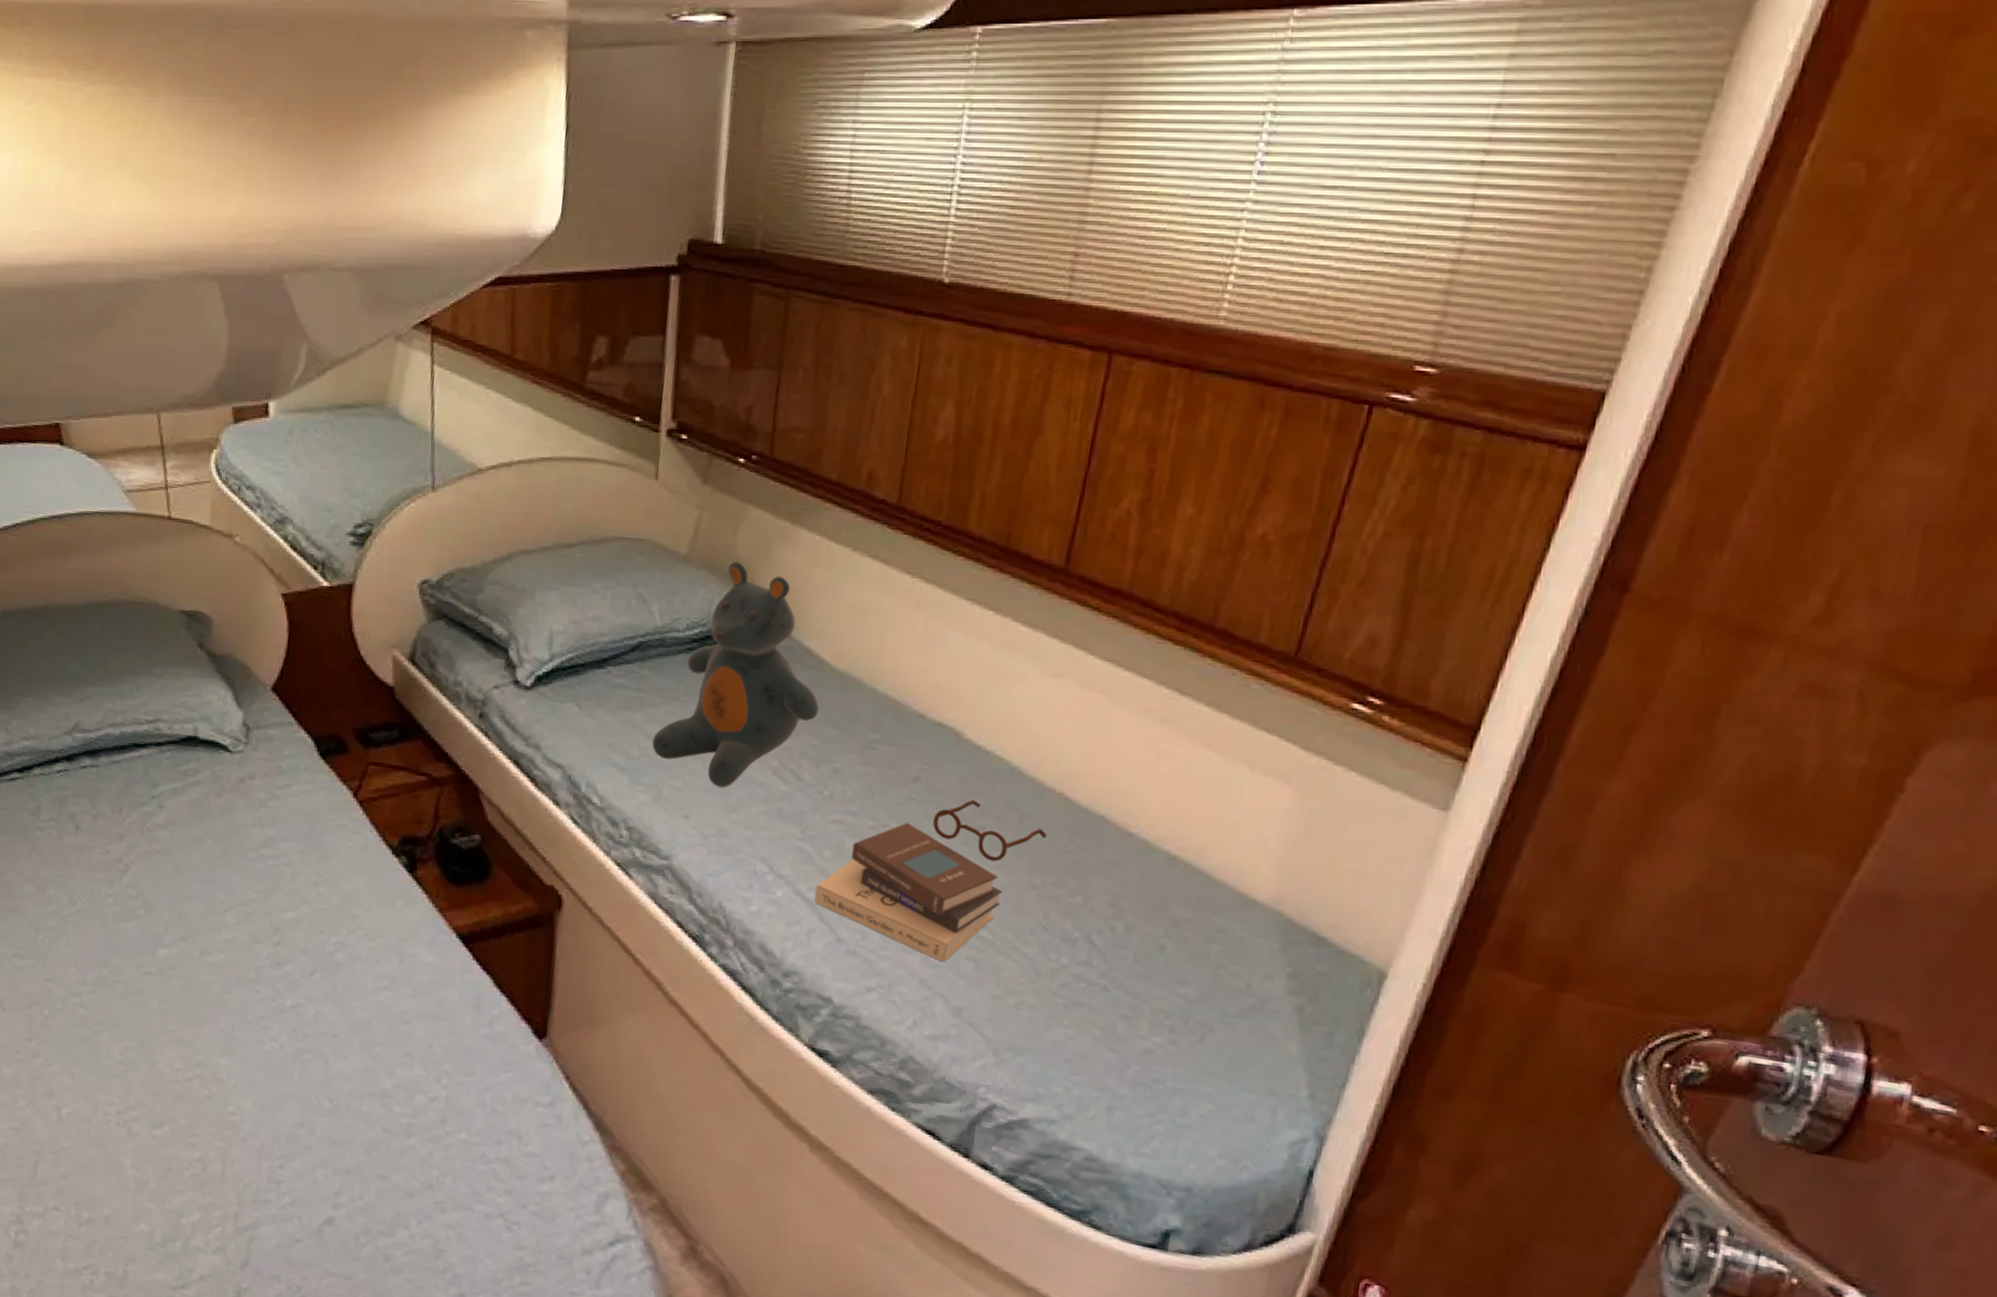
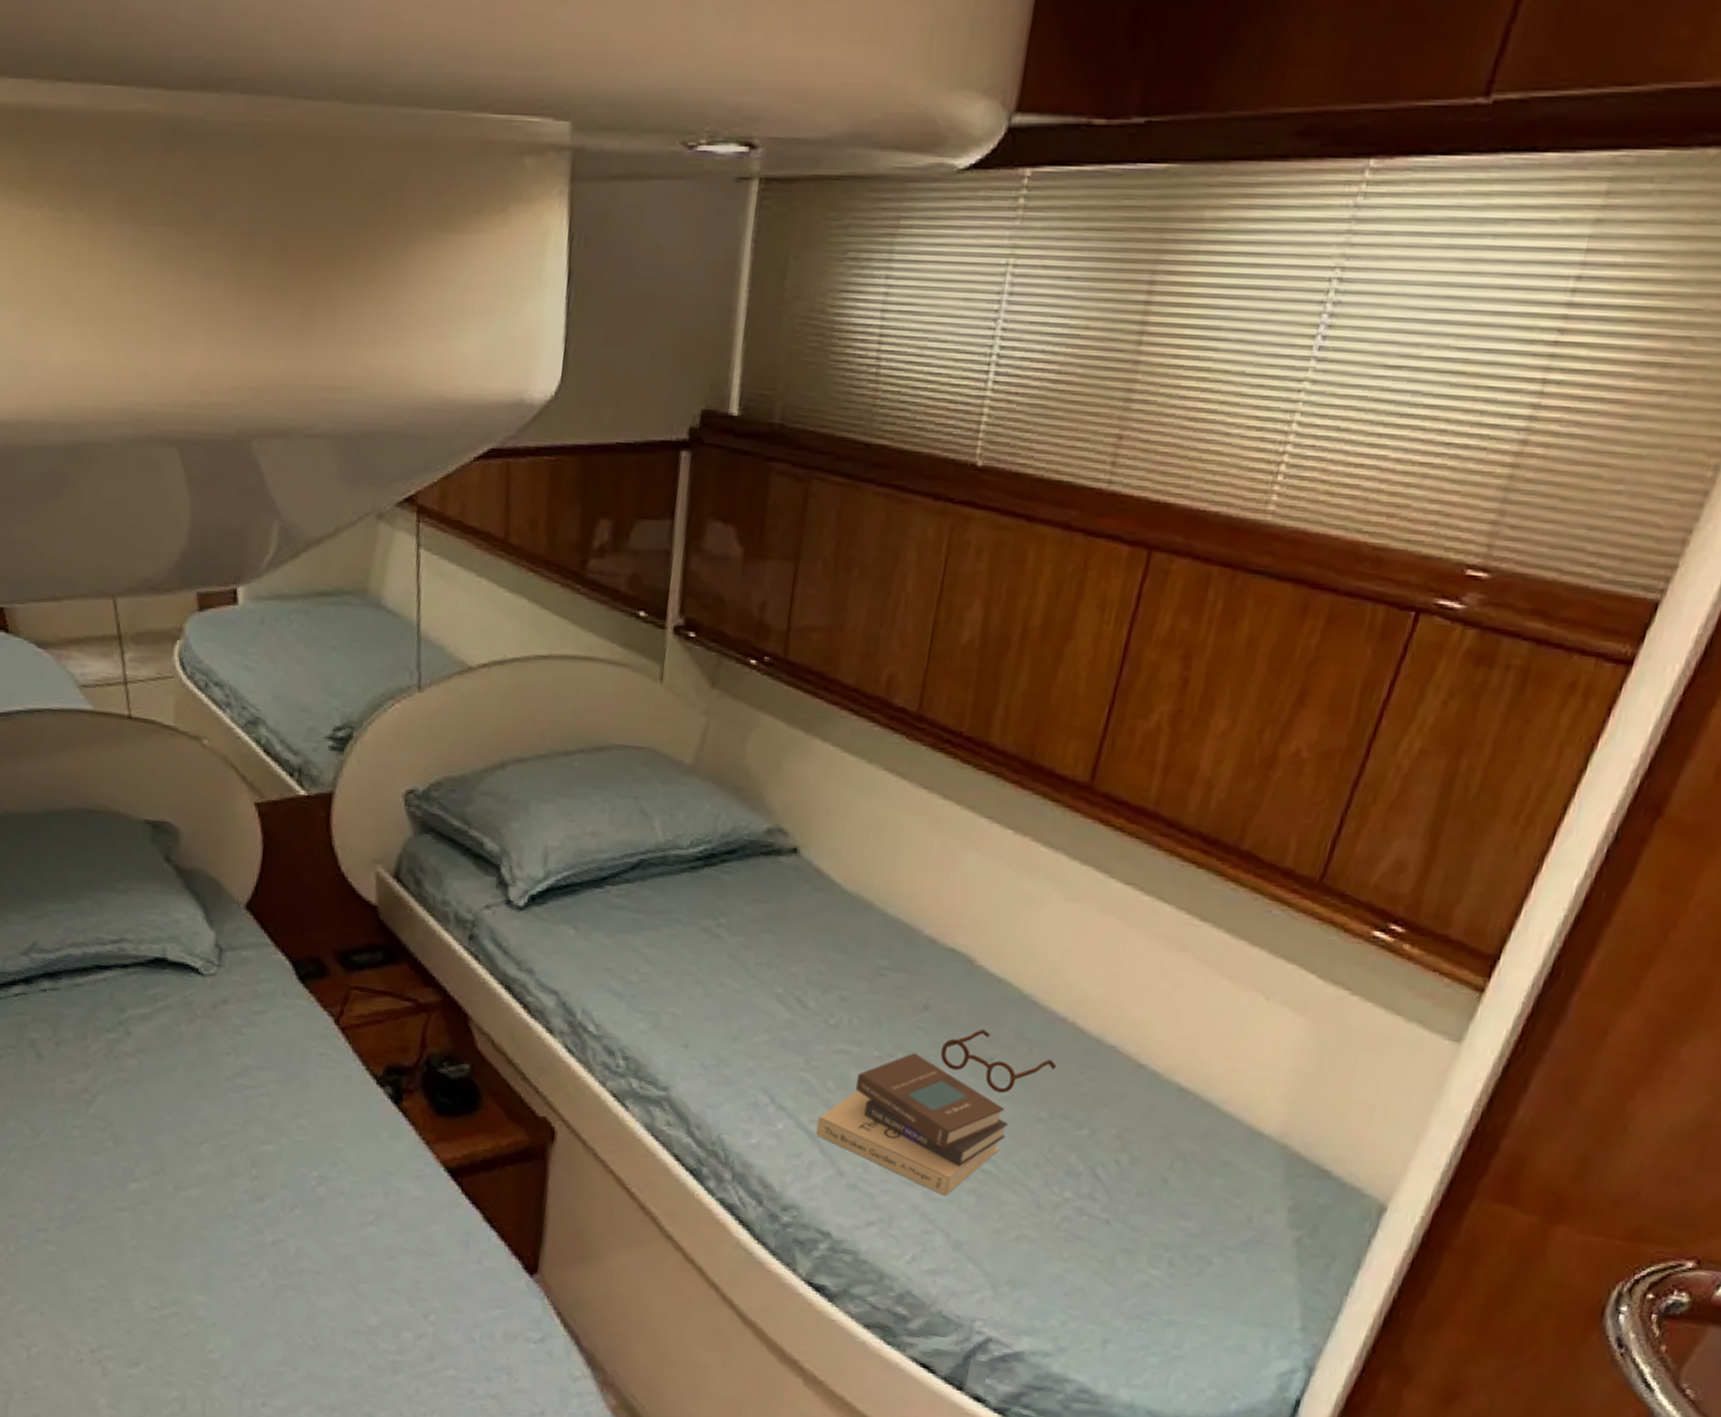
stuffed animal: present [652,561,819,788] -> none [651,773,828,1015]

